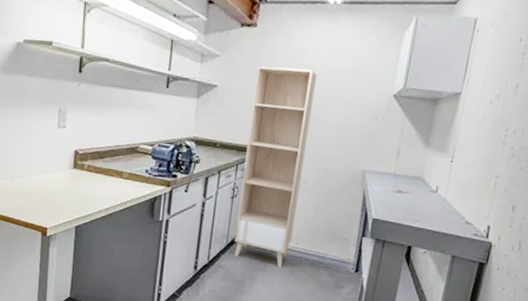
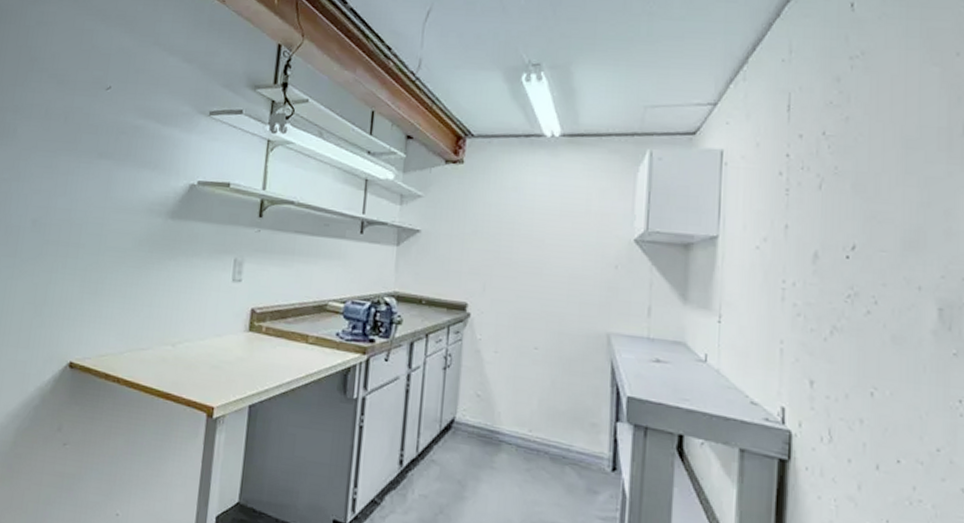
shelf: present [234,66,317,268] -> none [449,207,539,465]

